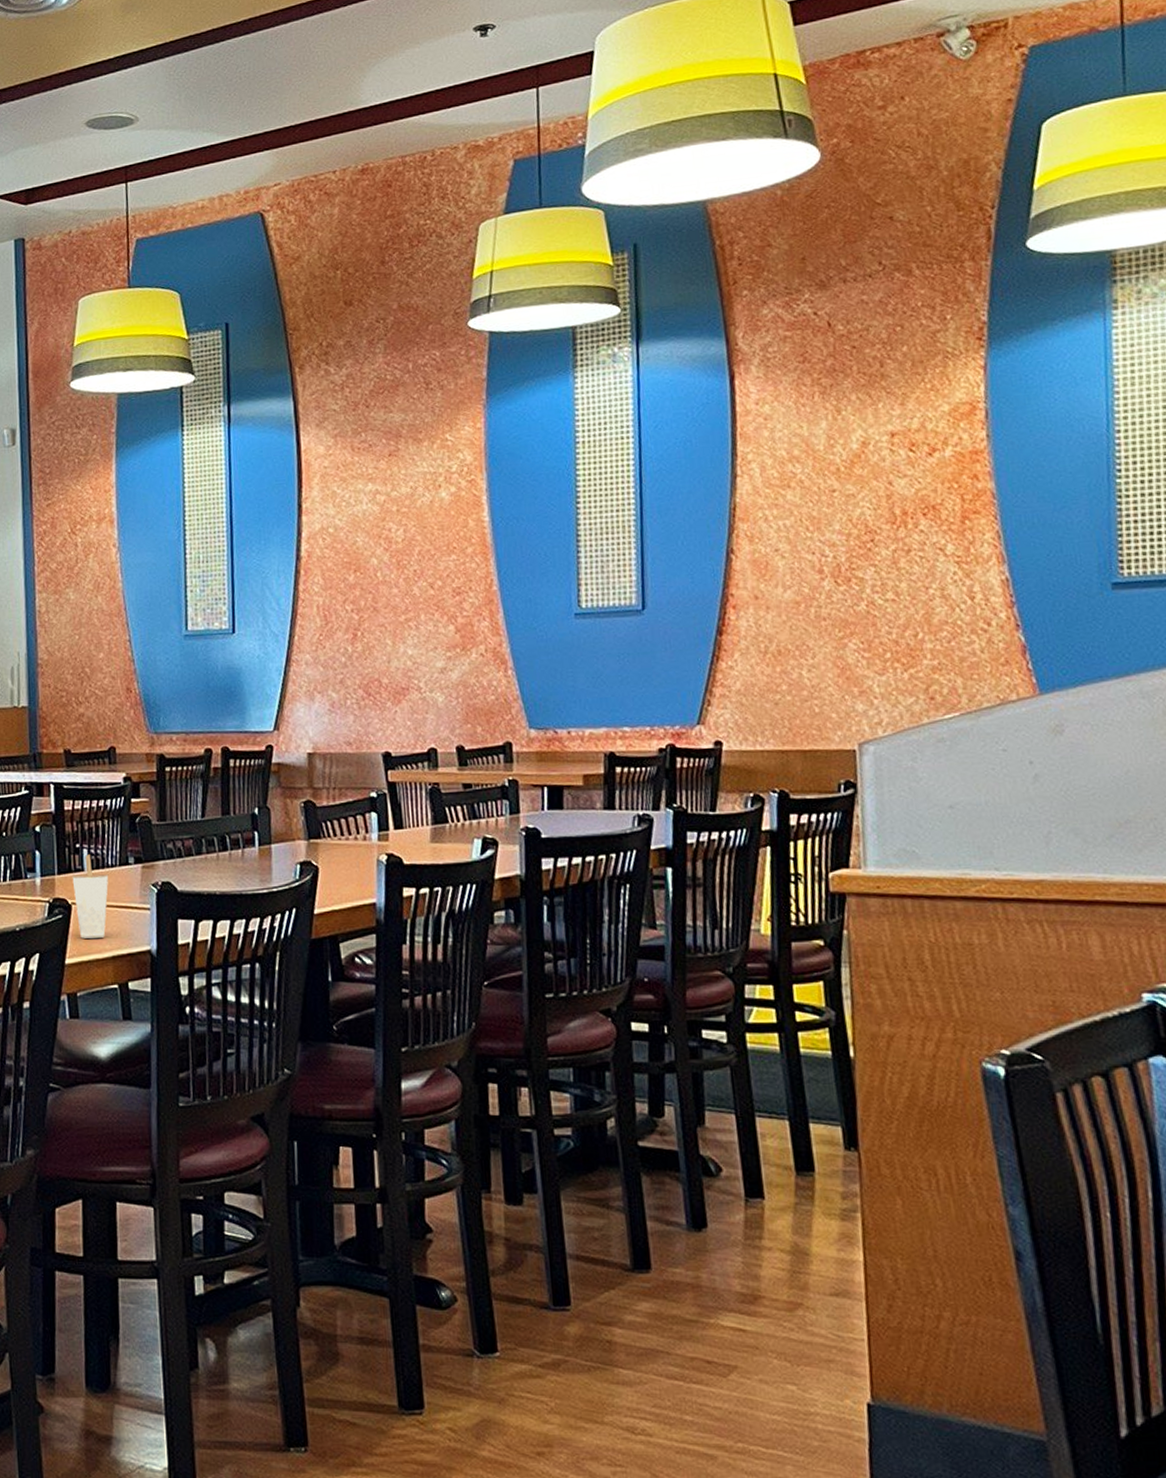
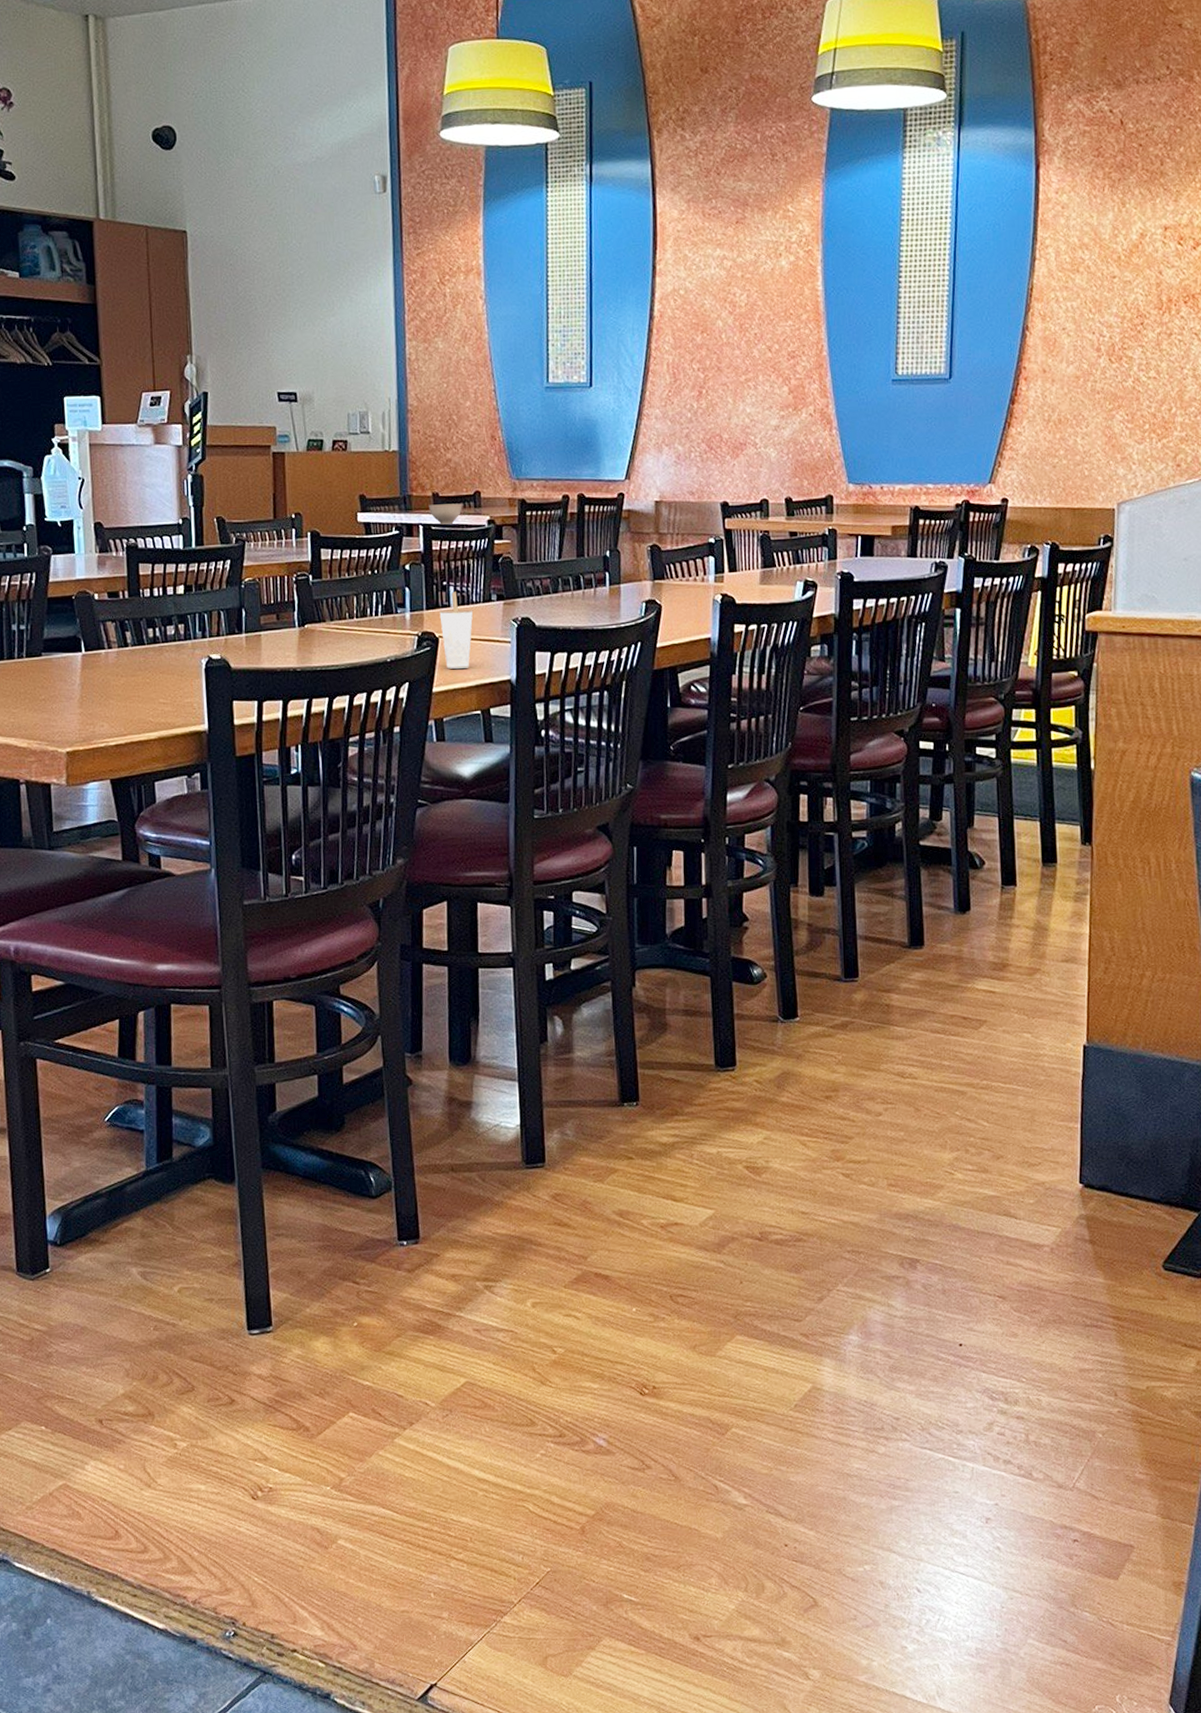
bowl: none [59,760,96,784] -> present [428,503,462,526]

